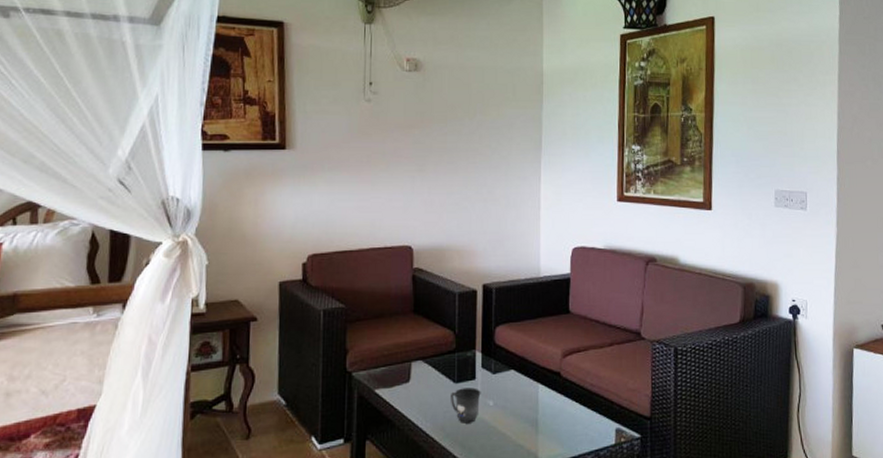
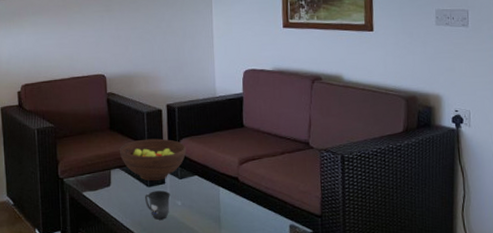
fruit bowl: none [424,325,503,377] -> present [120,138,187,182]

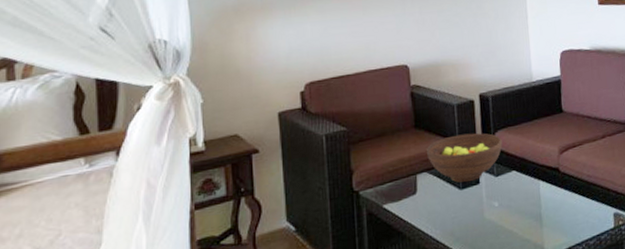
mug: present [144,190,170,220] -> none [456,192,486,227]

